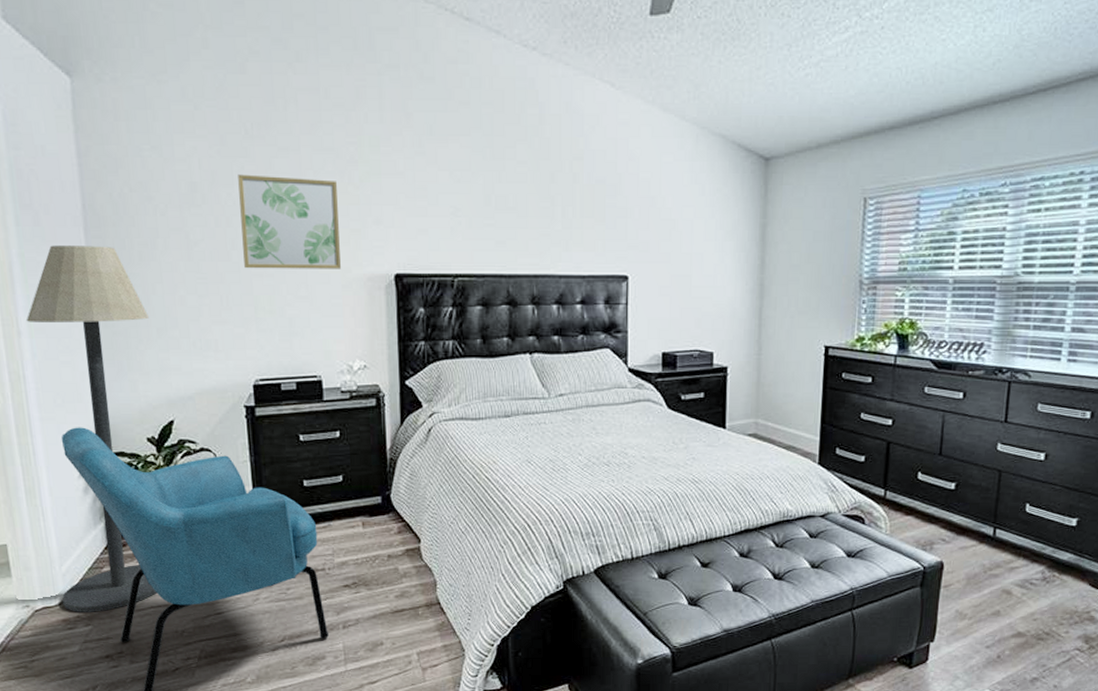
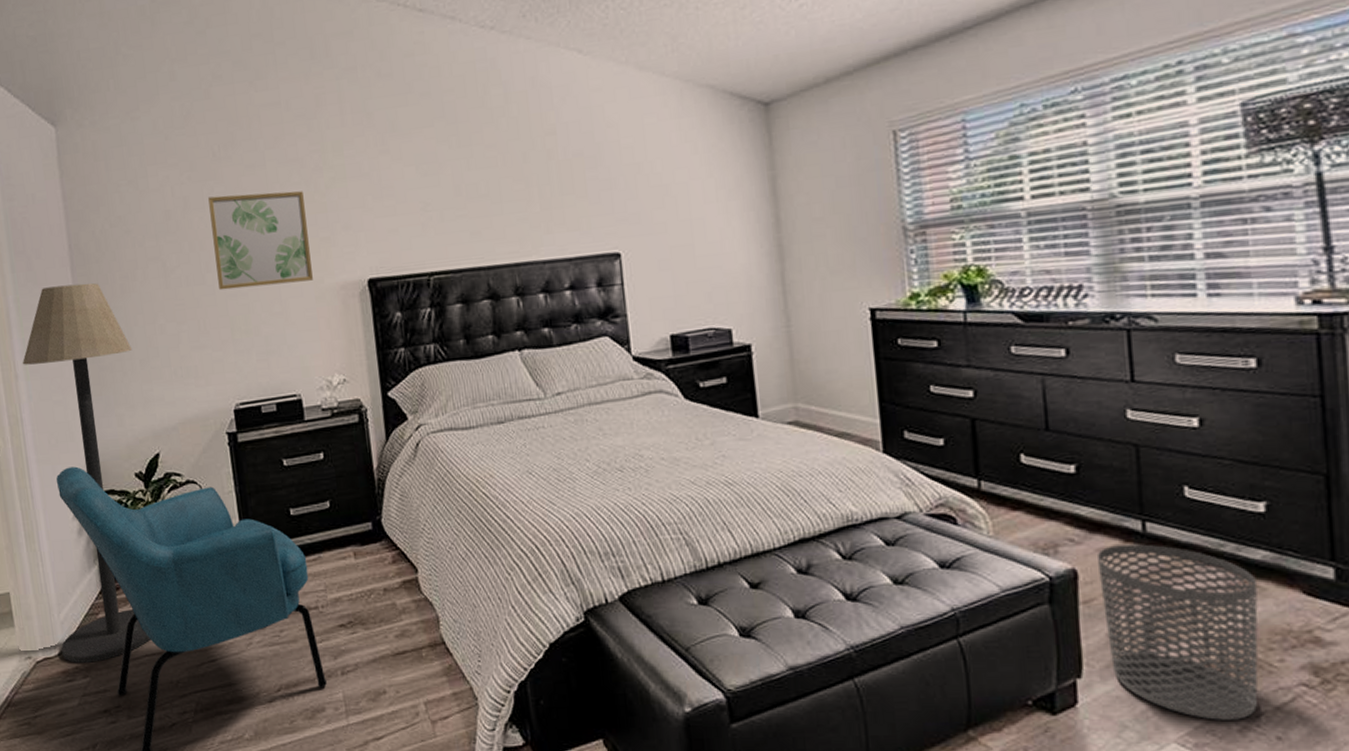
waste bin: none [955,545,1061,673] -> present [1098,544,1258,720]

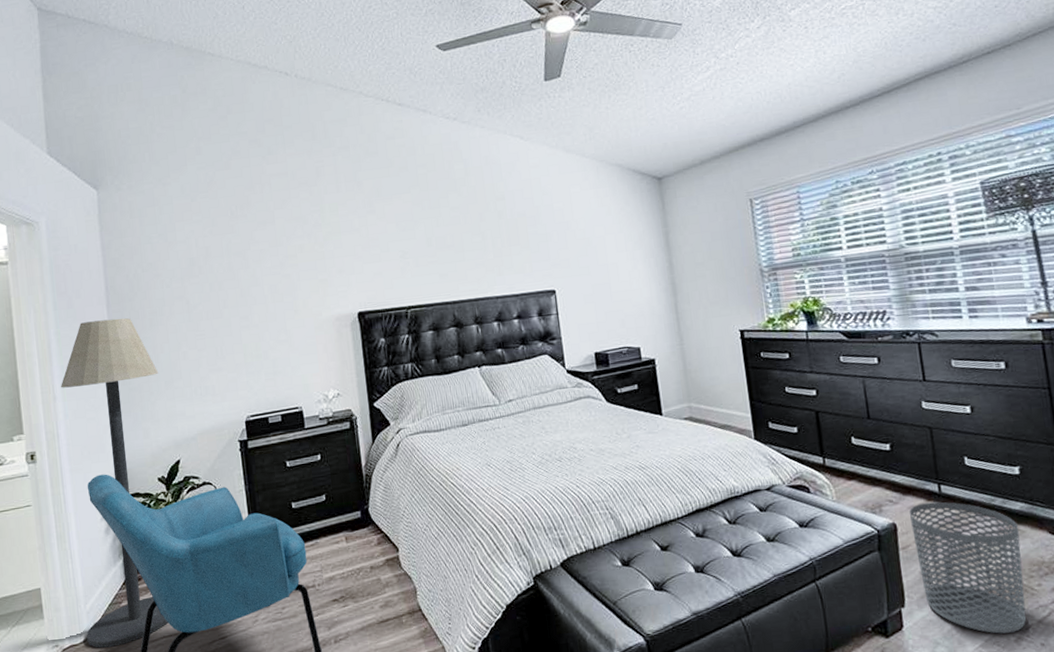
wall art: present [208,191,313,291] -> none [227,242,313,323]

